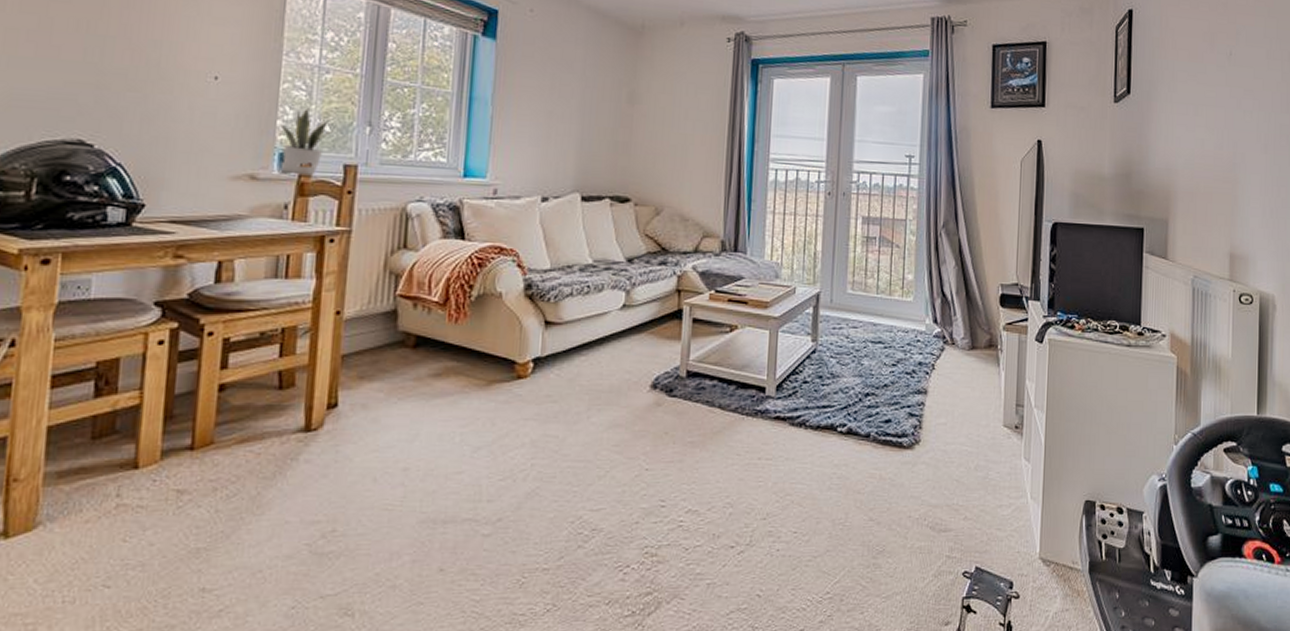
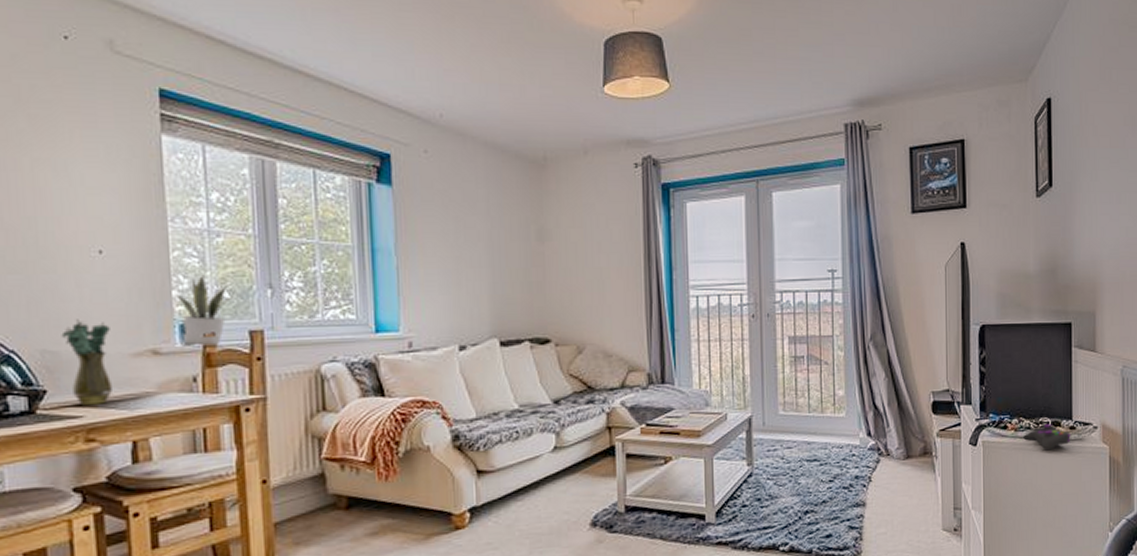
vase: none [167,139,214,223] -> present [61,319,114,405]
game controller: none [1090,328,1138,355] -> present [1023,424,1071,451]

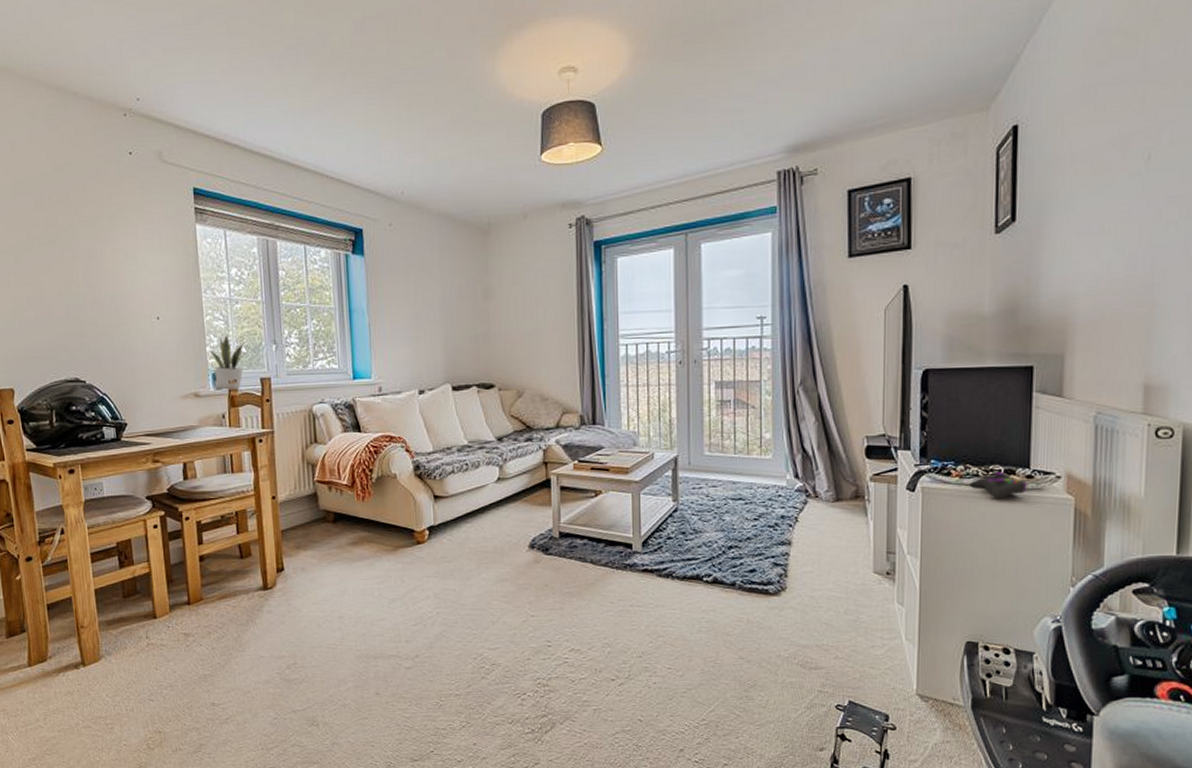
vase: present [61,319,114,405] -> none [135,370,170,435]

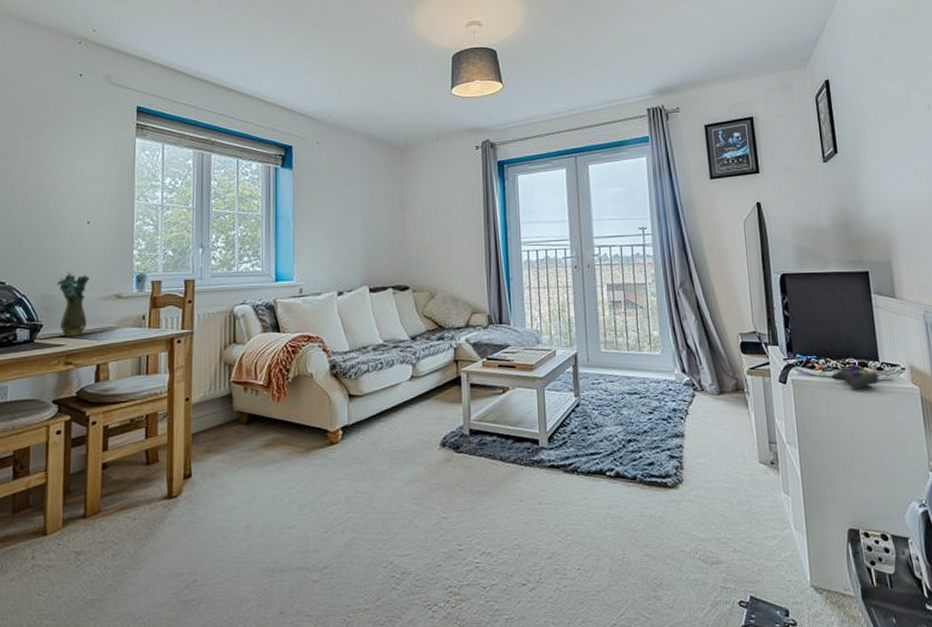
vase: none [135,370,170,435] -> present [57,272,90,336]
potted plant: present [209,334,249,390] -> none [136,238,176,292]

